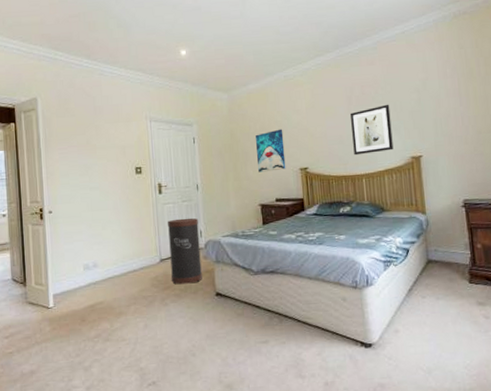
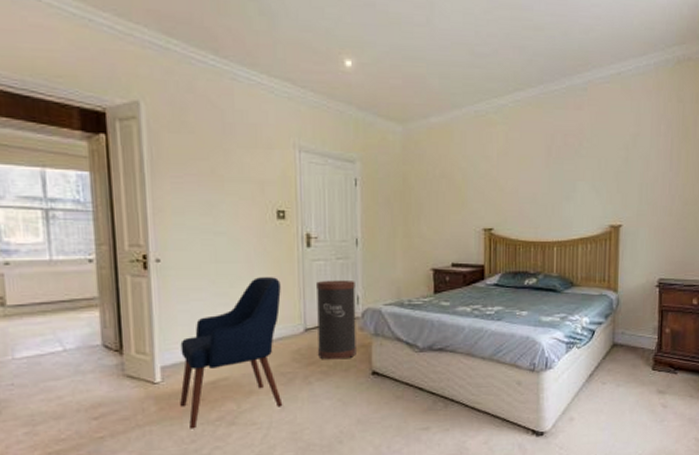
chair: none [67,219,146,345] -> present [180,277,283,429]
wall art: present [256,129,286,173] -> none [434,178,468,230]
wall art: present [350,104,394,156] -> none [547,160,594,219]

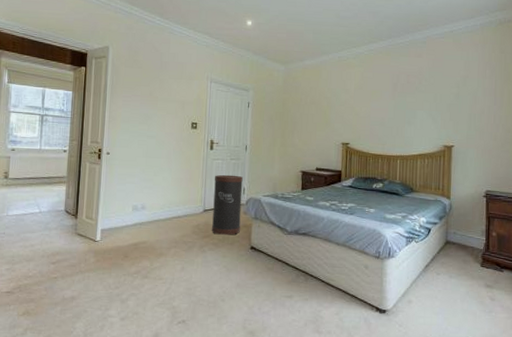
chair: present [180,277,283,429] -> none [111,169,190,278]

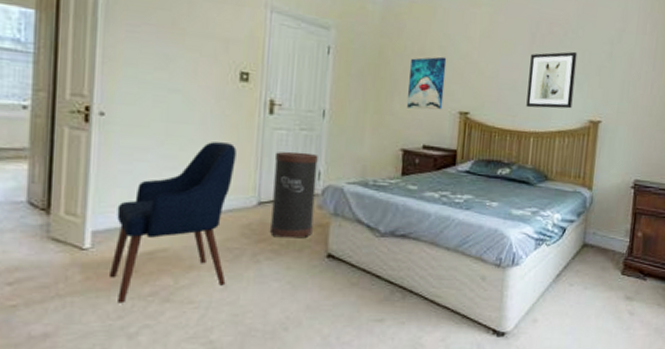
chair: none [111,169,190,278] -> present [110,142,237,304]
wall art: none [304,104,331,143] -> present [407,56,447,110]
wall art: none [393,94,431,138] -> present [526,51,578,109]

